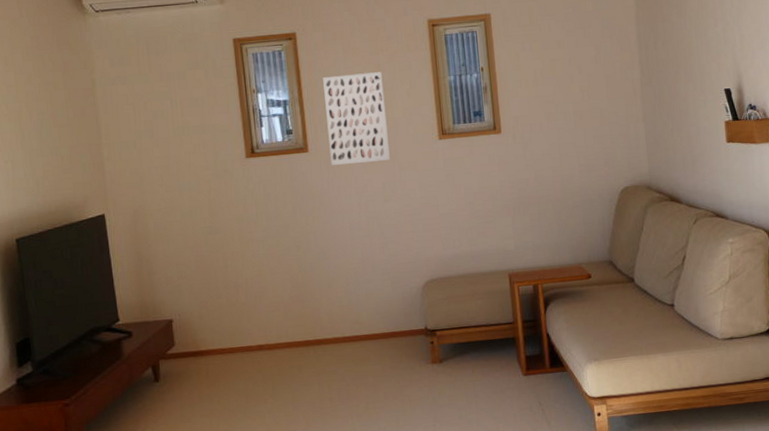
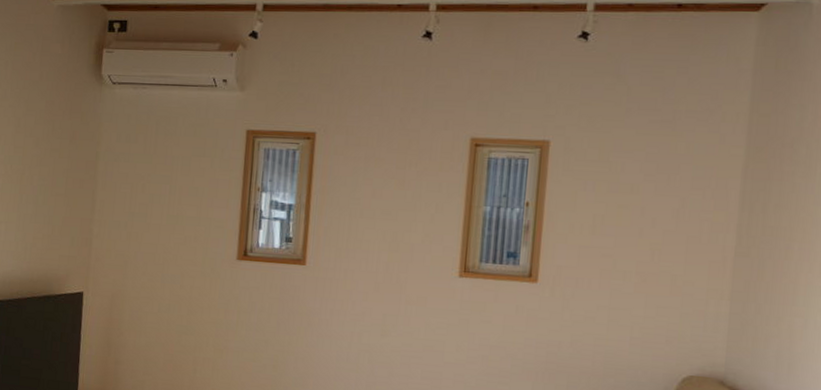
wall art: present [322,72,390,166] -> none [328,185,406,290]

